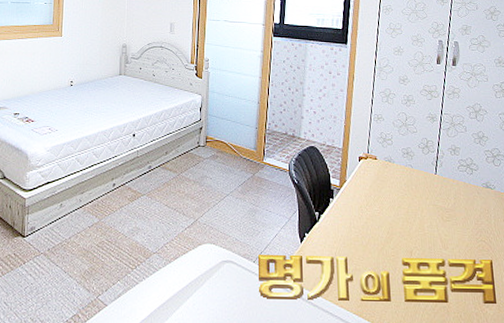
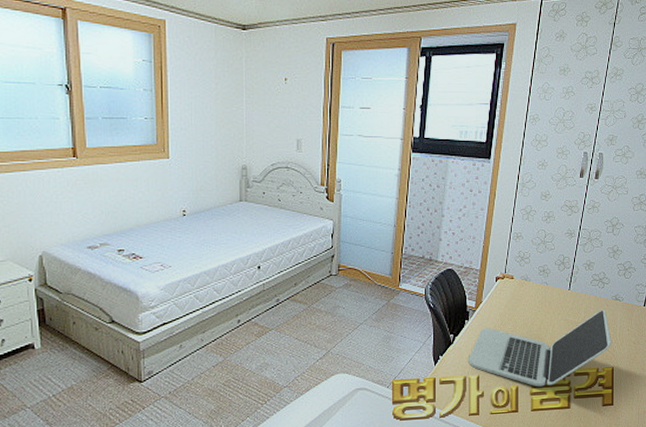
laptop: none [334,197,487,275] -> present [468,309,612,387]

